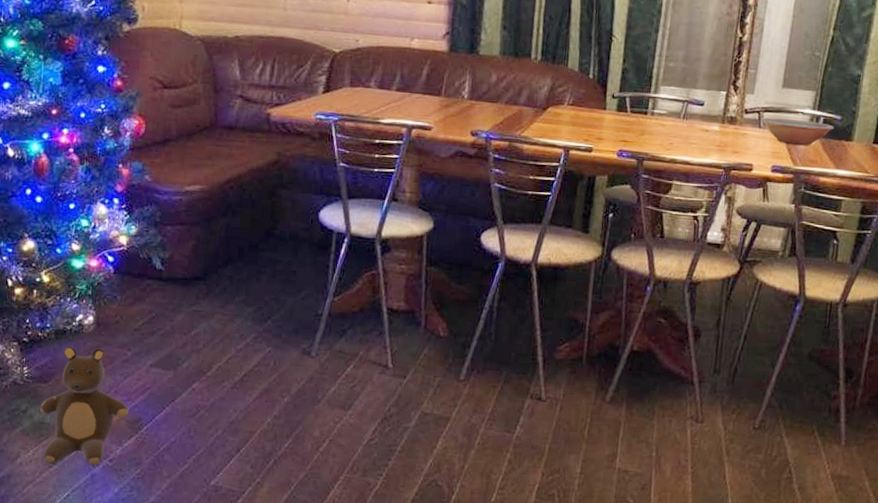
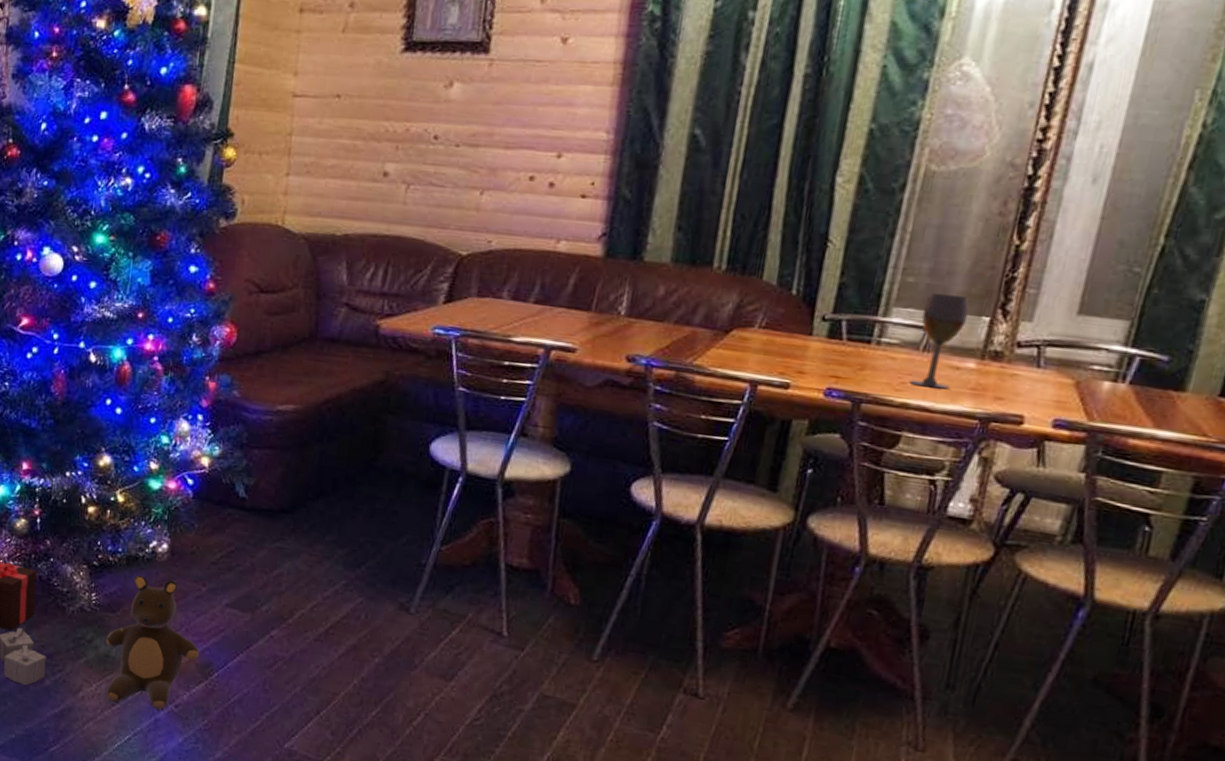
wine glass: none [675,75,712,147] -> present [909,293,969,390]
bowl: present [761,117,835,145] -> none [1041,353,1157,395]

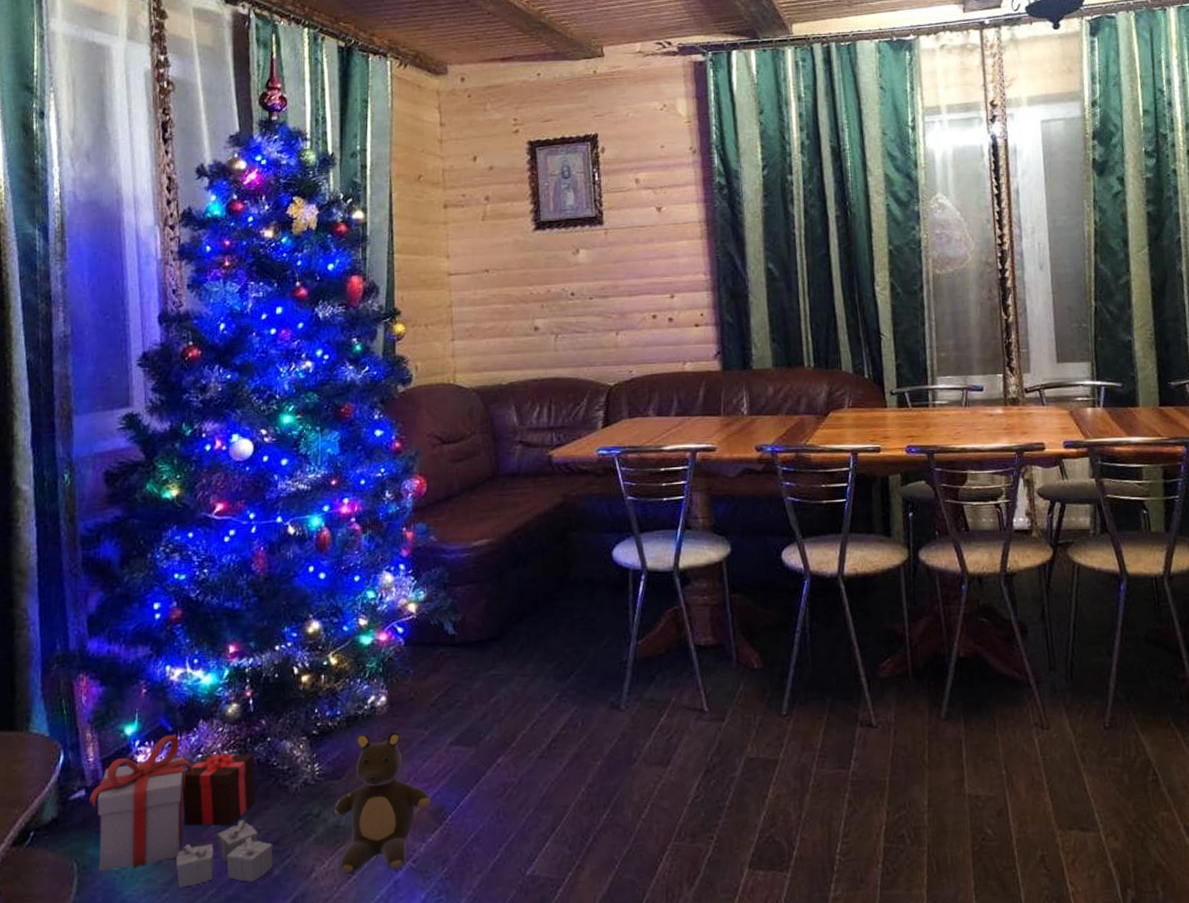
wine glass: present [909,293,969,390] -> none [957,362,990,433]

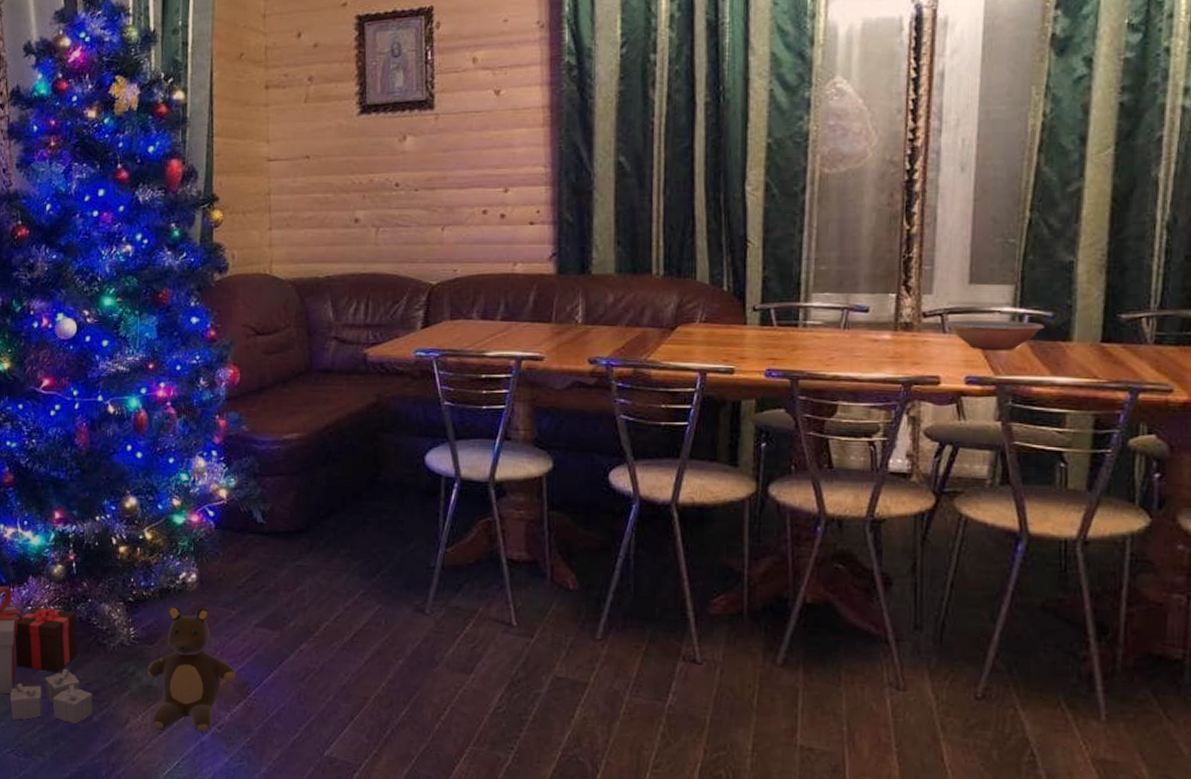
bowl: none [1043,392,1117,418] -> present [945,320,1045,350]

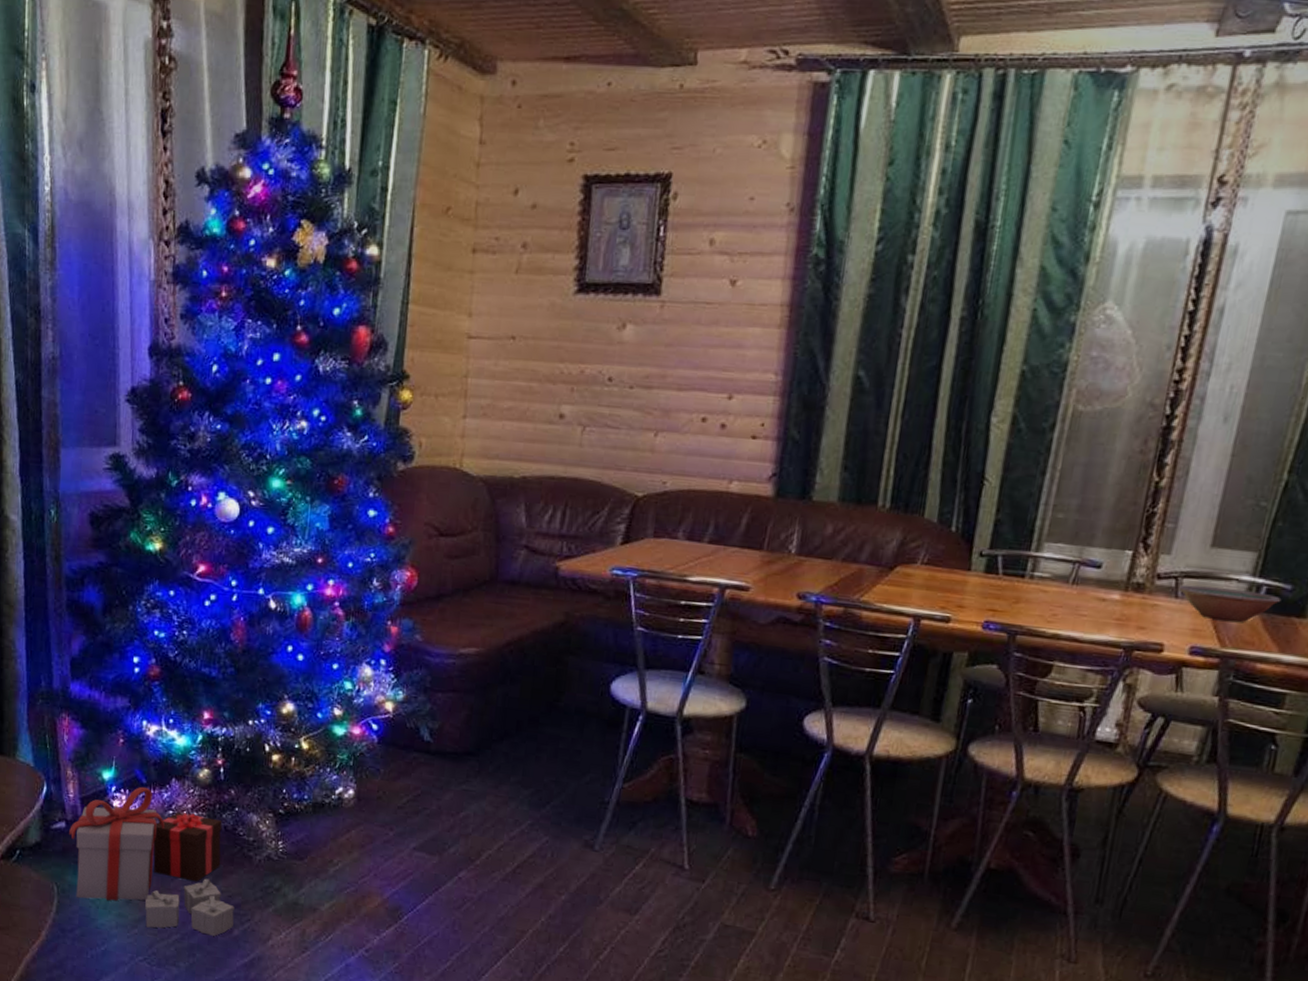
teddy bear: present [146,606,236,733] -> none [293,821,389,955]

